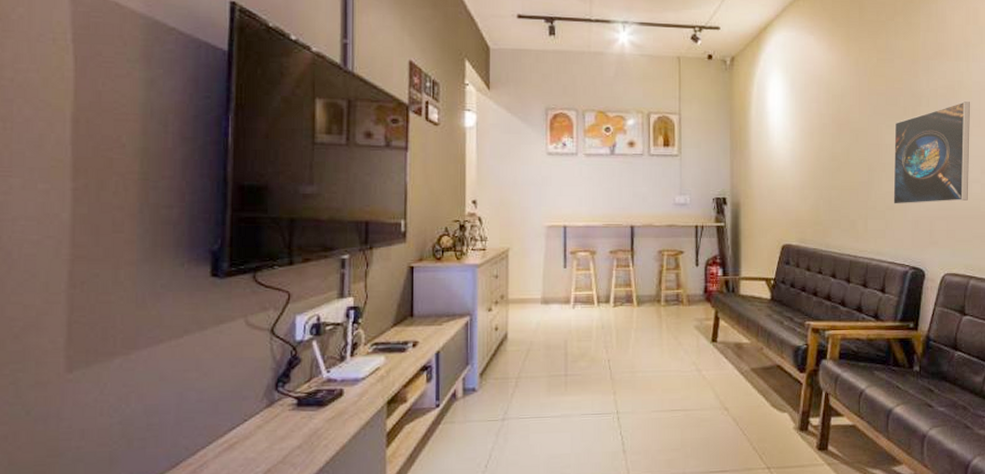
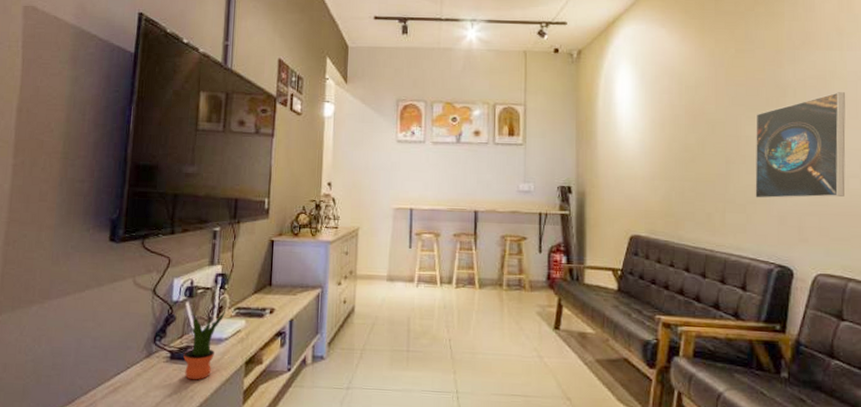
potted plant: none [313,345,362,427] -> present [183,309,226,380]

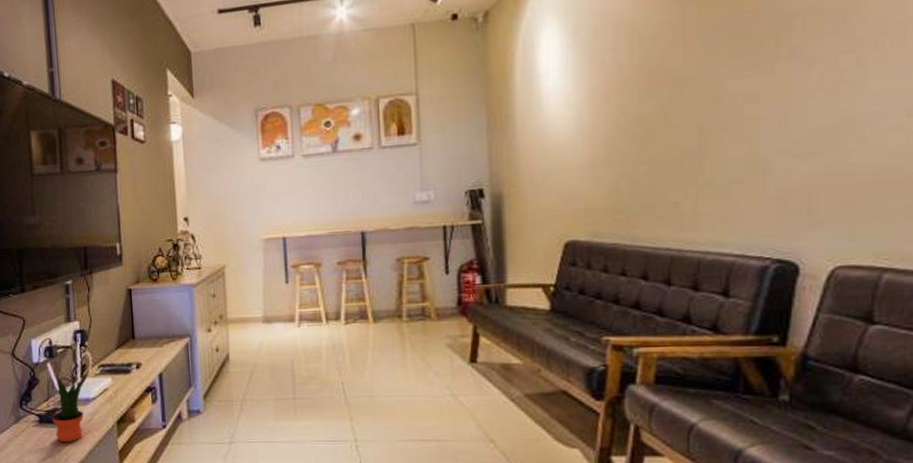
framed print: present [755,92,846,199] -> none [742,11,885,176]

